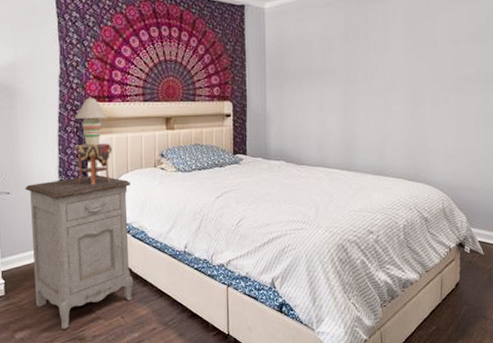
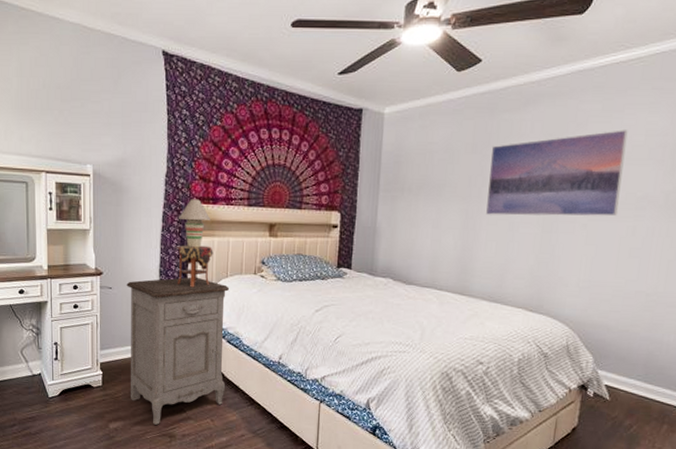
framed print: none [361,15,473,96] -> present [486,130,628,217]

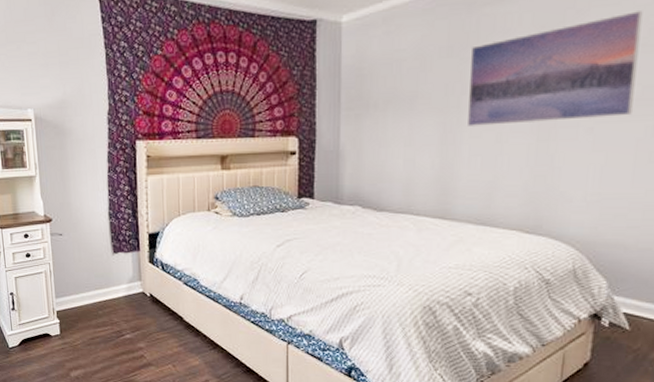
nightstand: present [126,277,229,425] -> none [76,217,185,372]
table lamp: present [176,199,213,288] -> none [124,135,163,229]

